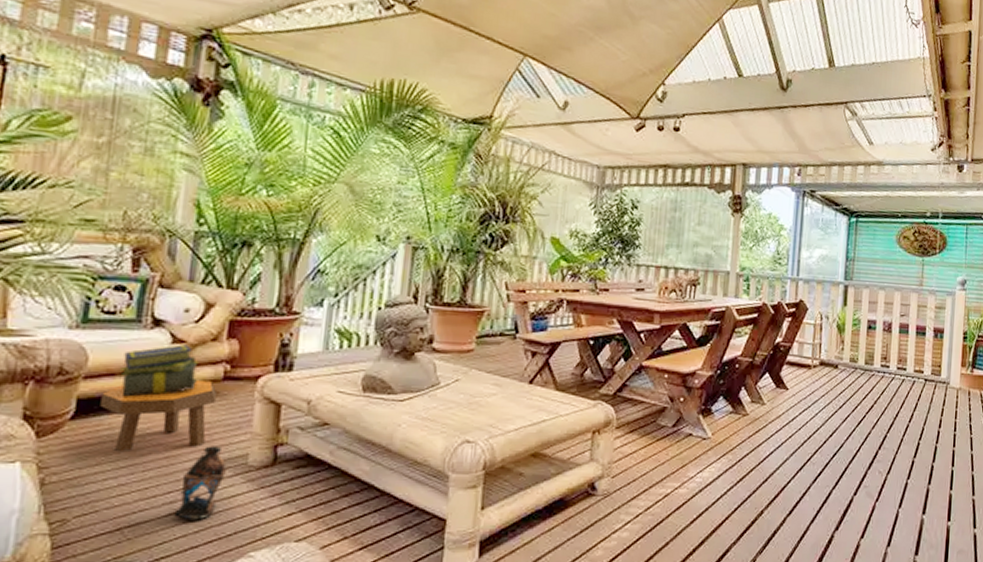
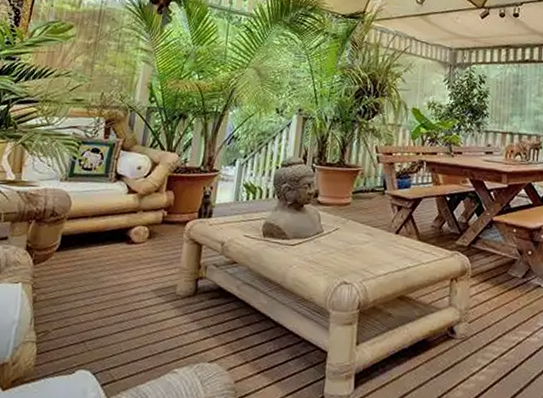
footstool: present [100,381,217,453] -> none [77,223,157,279]
stack of books: present [120,344,199,397] -> none [91,194,145,235]
lantern: present [174,446,228,522] -> none [121,277,162,340]

